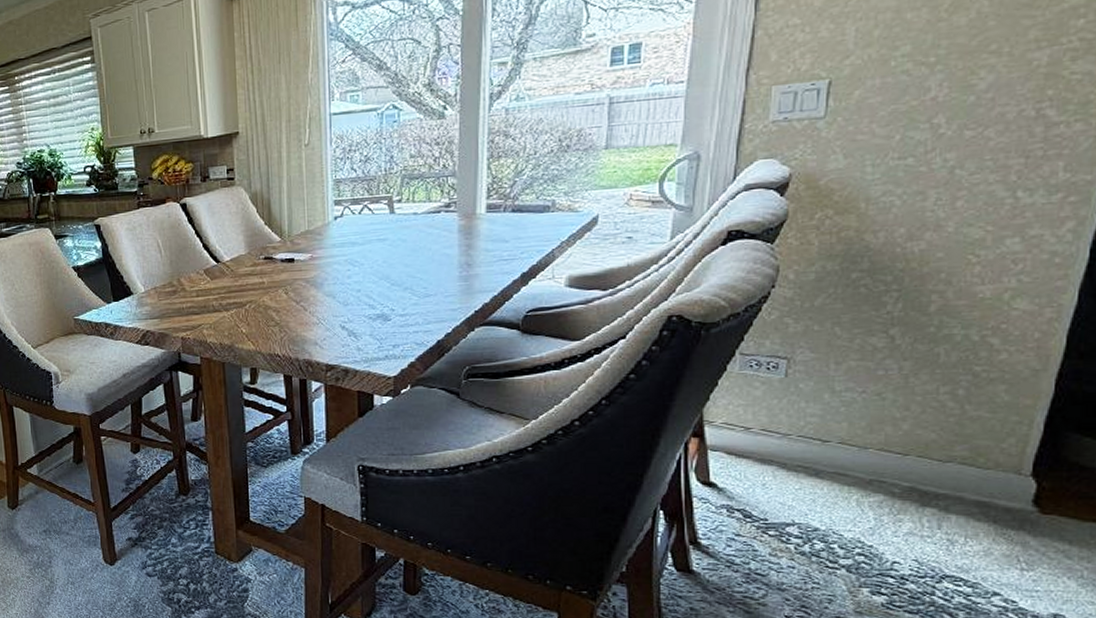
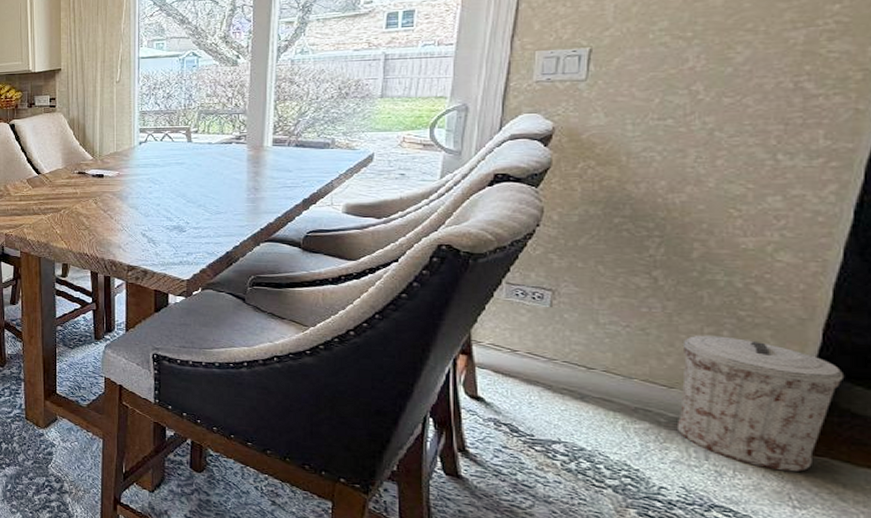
trash can: none [910,395,1075,533] -> present [676,335,845,472]

